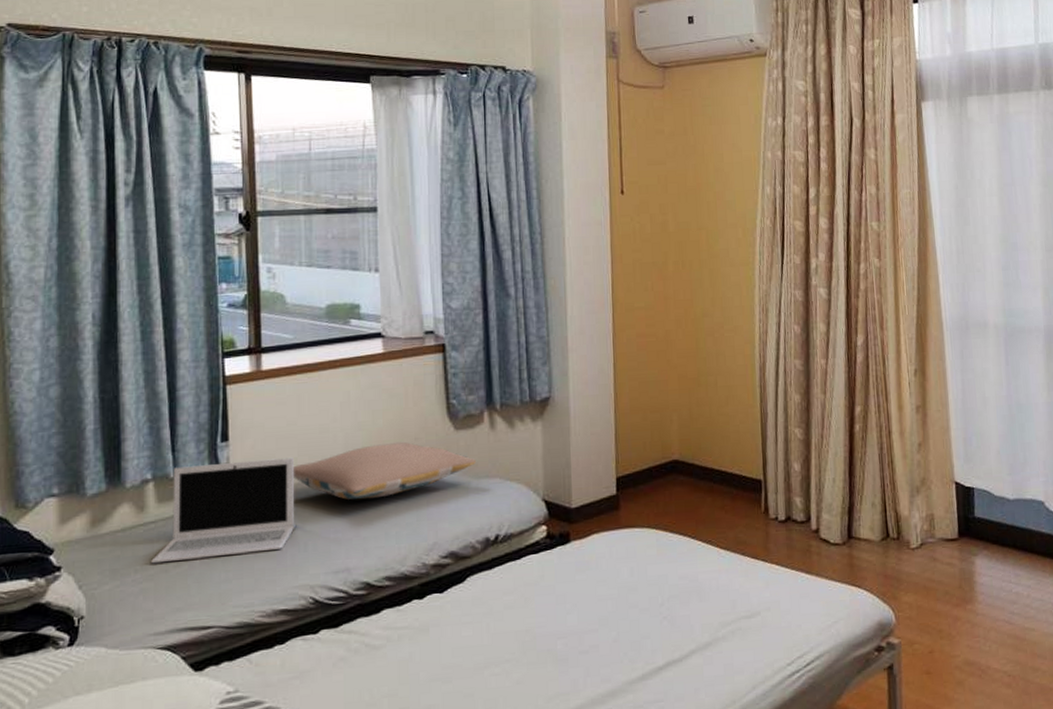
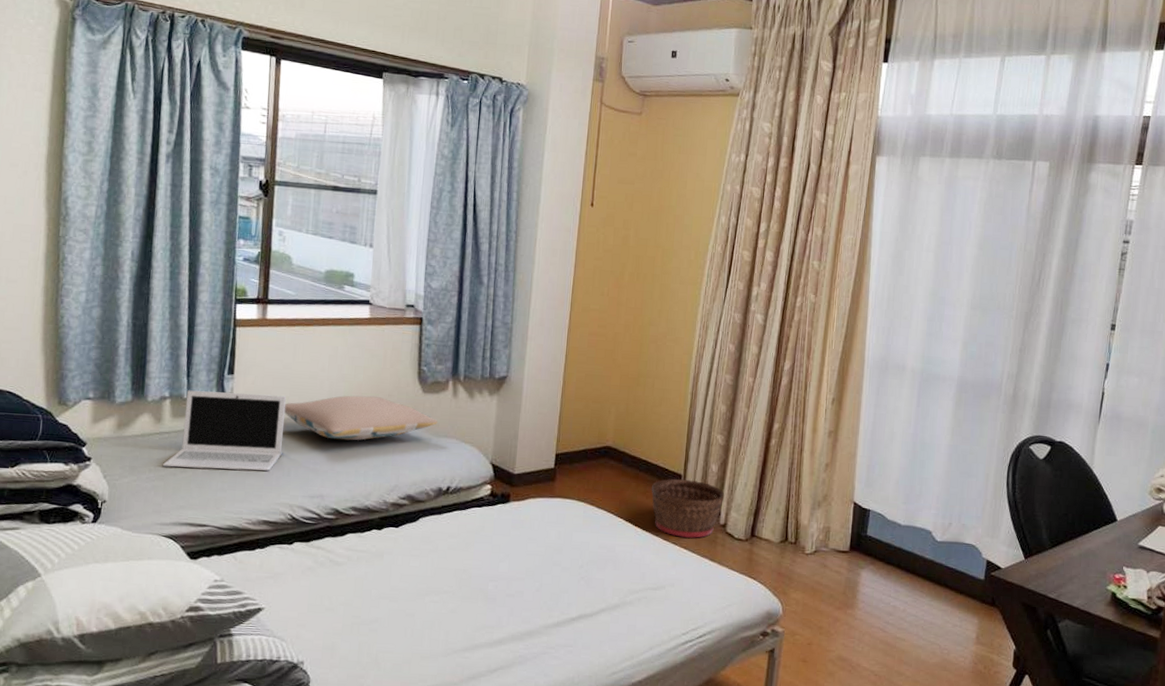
basket: none [729,484,813,553] -> present [651,478,725,539]

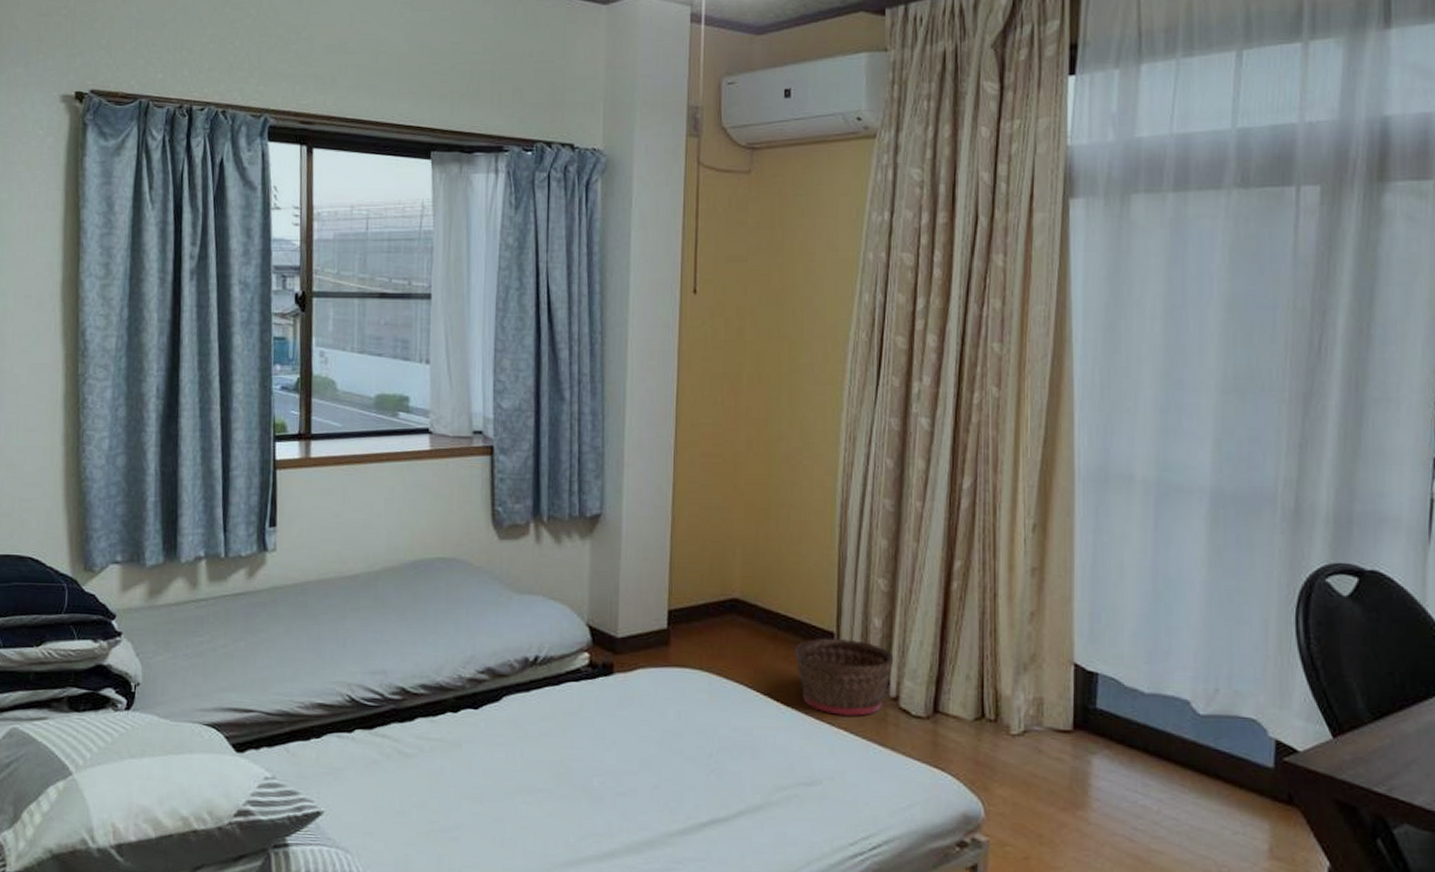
laptop: present [163,390,287,471] -> none [201,548,338,643]
pillow: present [283,395,438,441] -> none [335,545,520,602]

